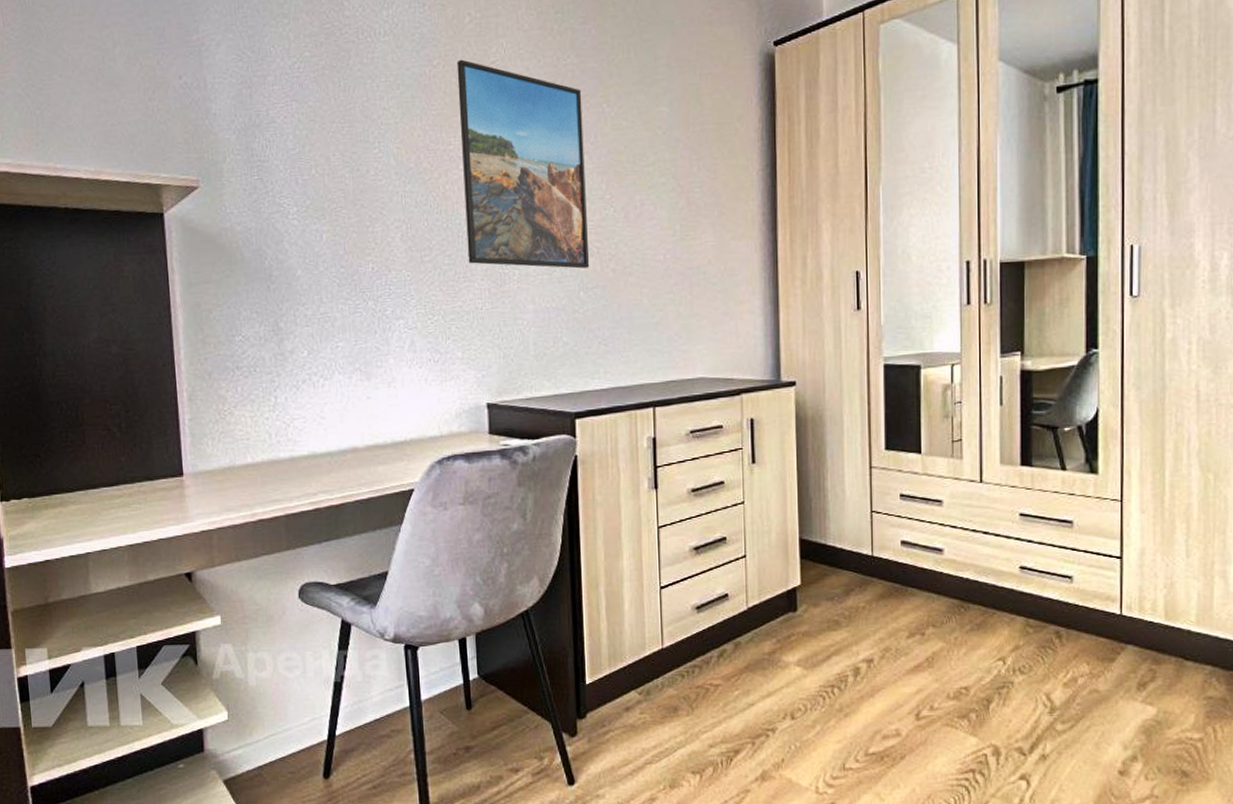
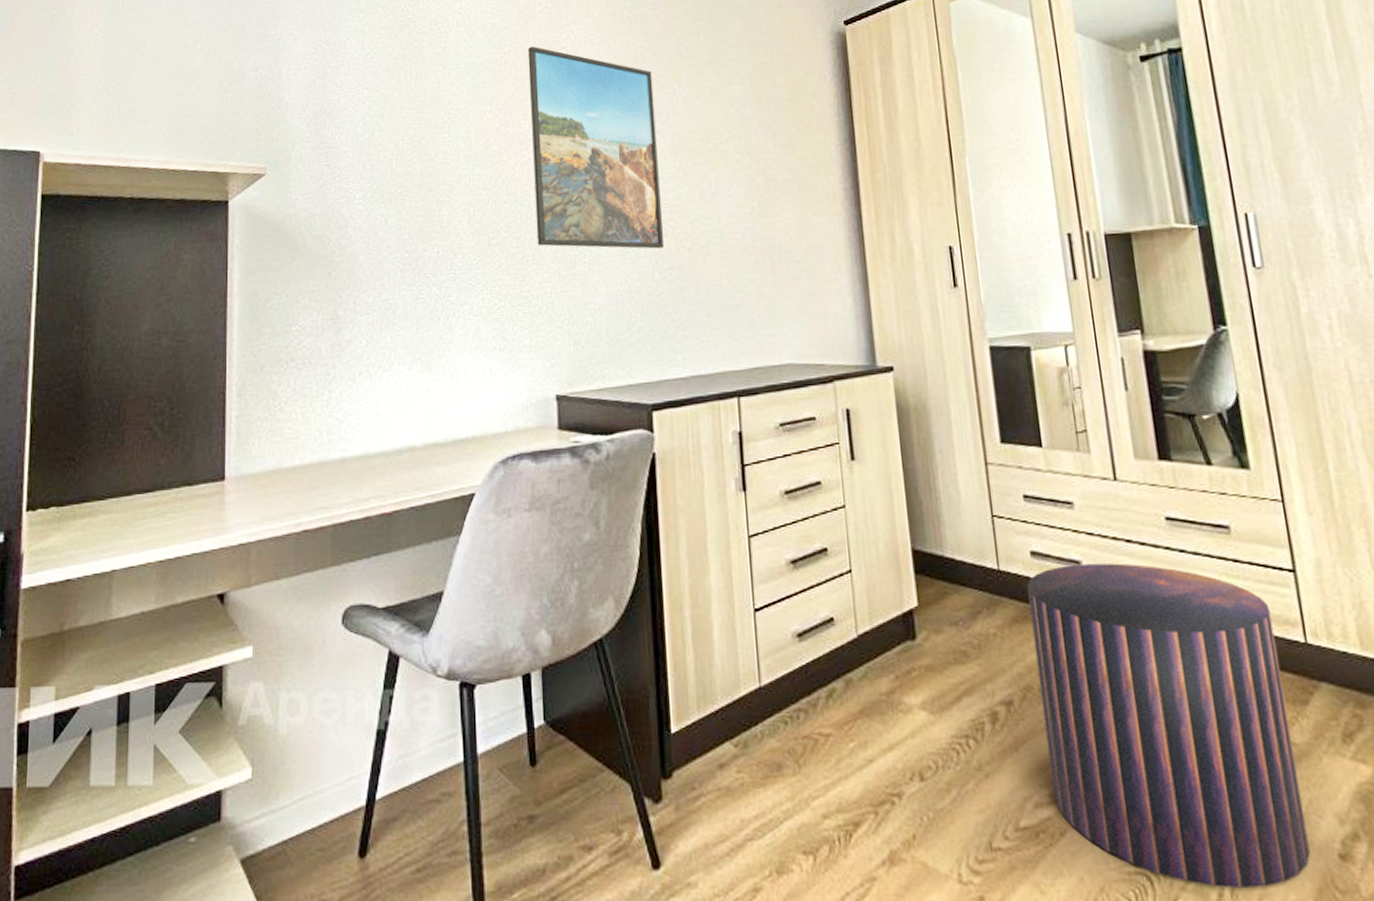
stool: none [895,551,1097,795] -> present [1027,563,1311,888]

